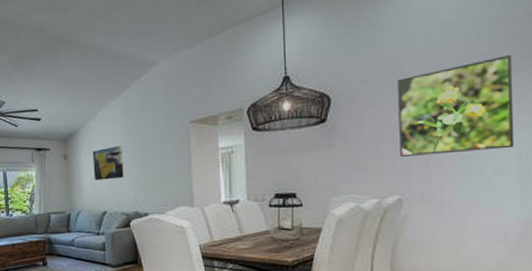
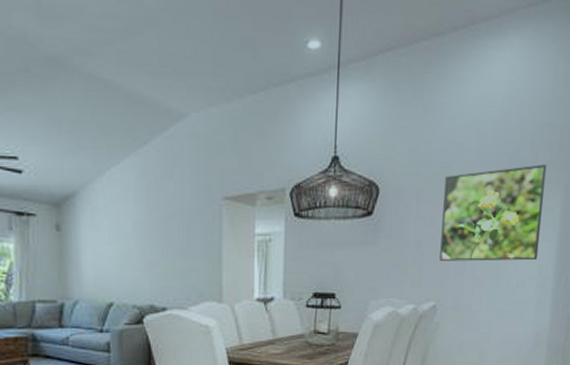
wall art: present [92,145,124,181] -> none [96,218,137,263]

